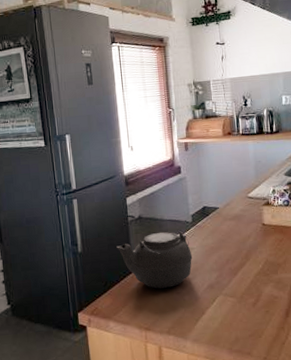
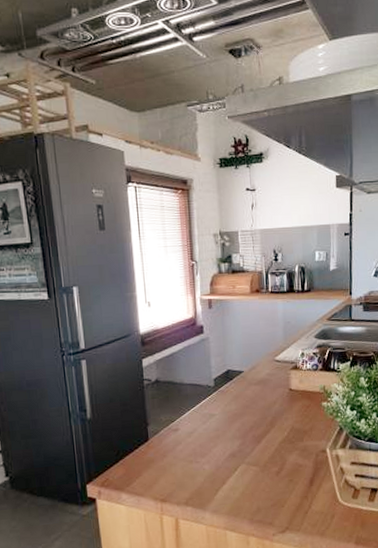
teapot: present [117,231,193,289] -> none [131,396,214,458]

